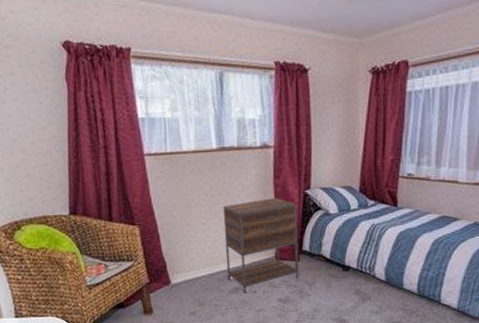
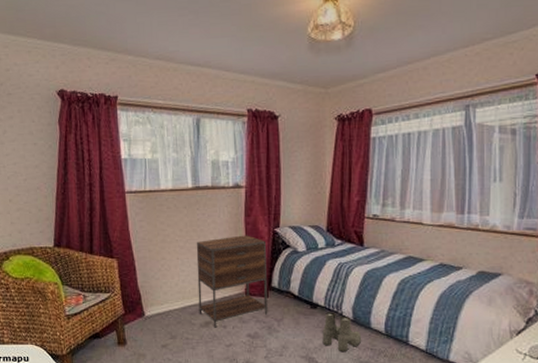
boots: none [354,274,394,314] -> present [322,312,362,352]

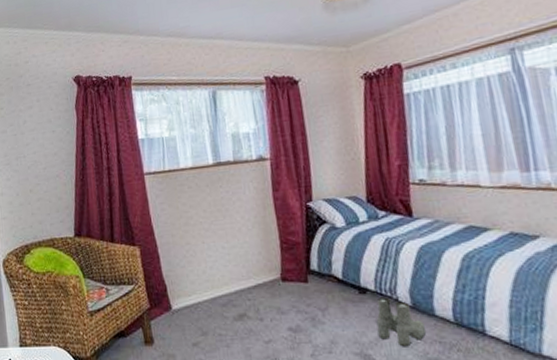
nightstand: present [196,235,268,328] -> none [221,212,310,321]

